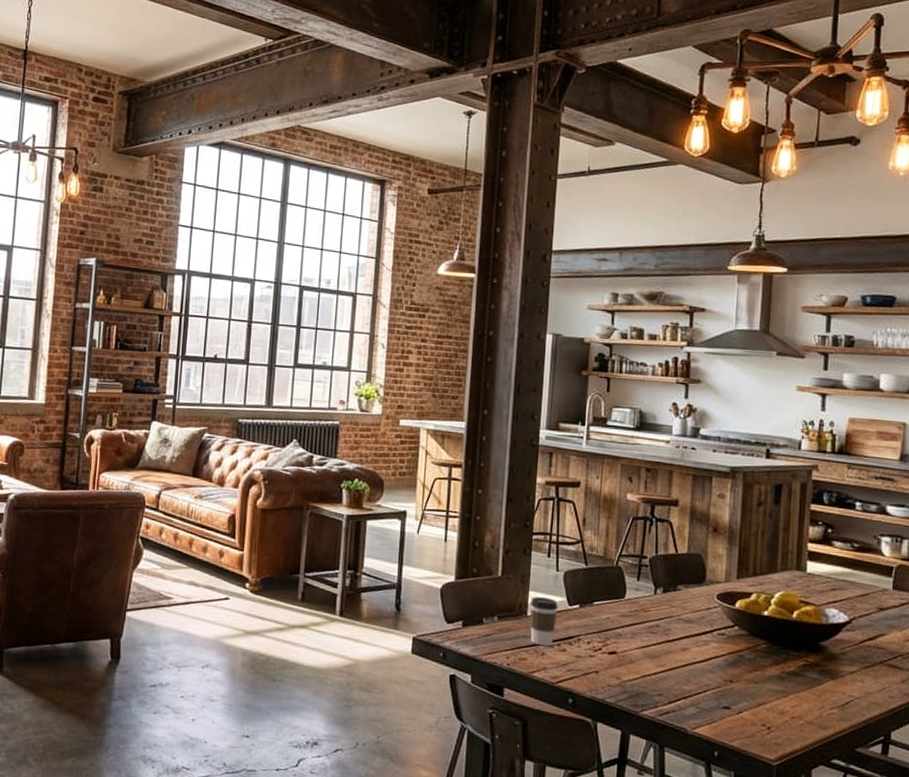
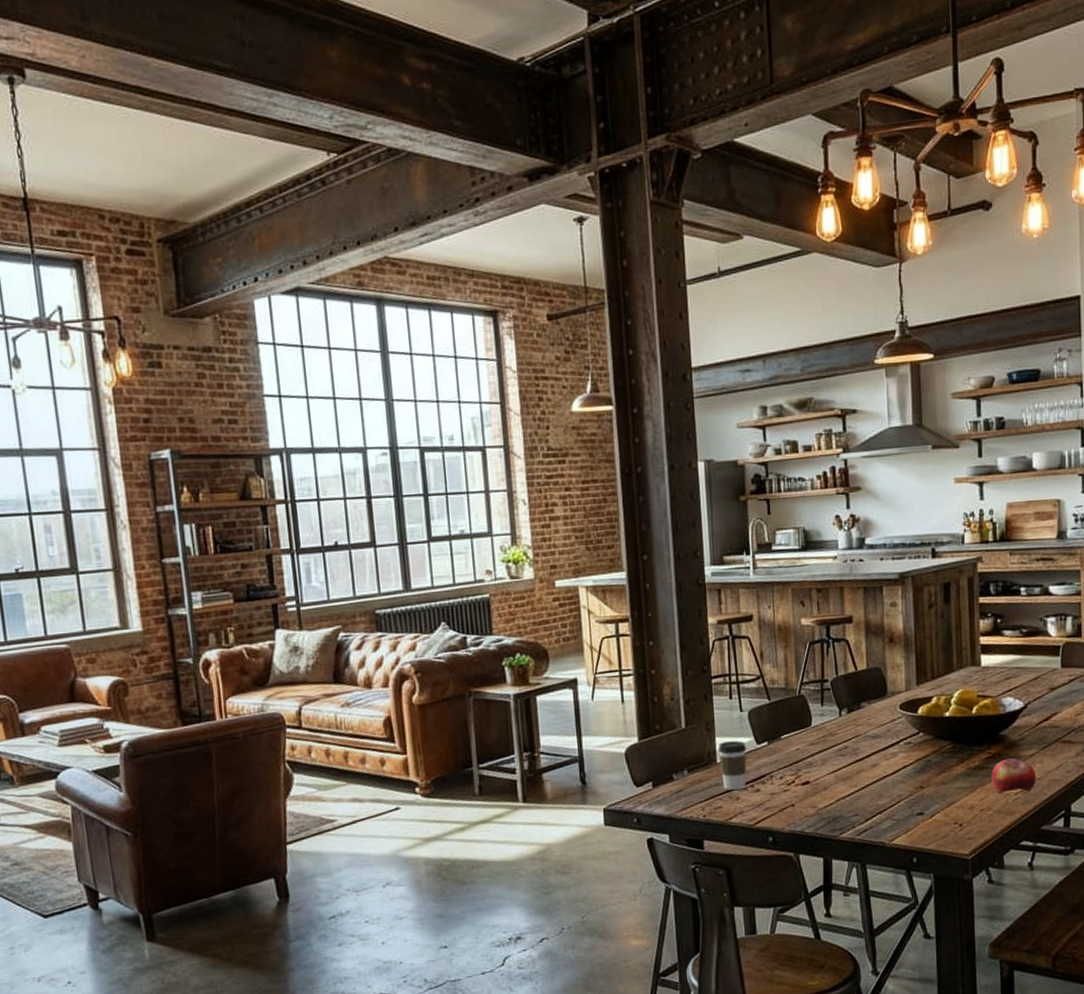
fruit: none [806,670,855,709] -> present [991,758,1036,793]

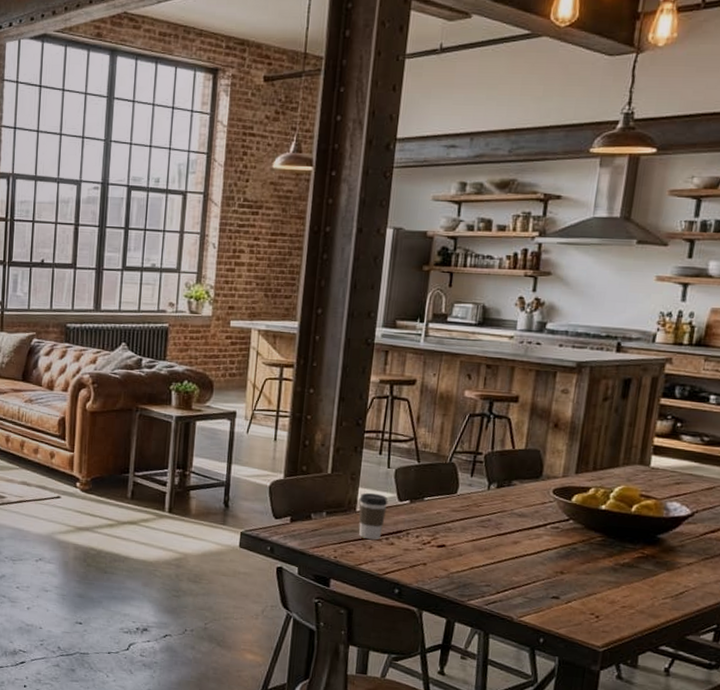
fruit: present [991,758,1036,793] -> none [639,562,691,599]

